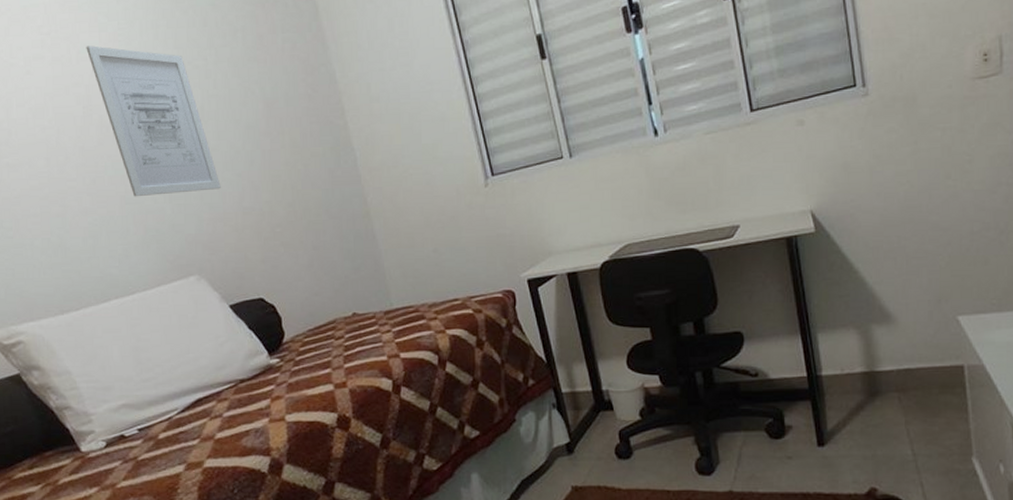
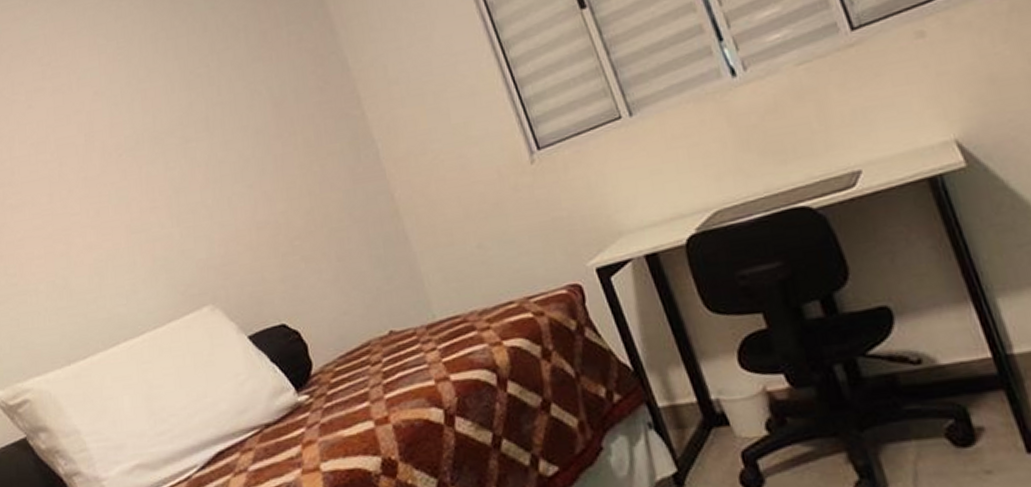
wall art: present [86,46,221,197] -> none [86,65,231,225]

